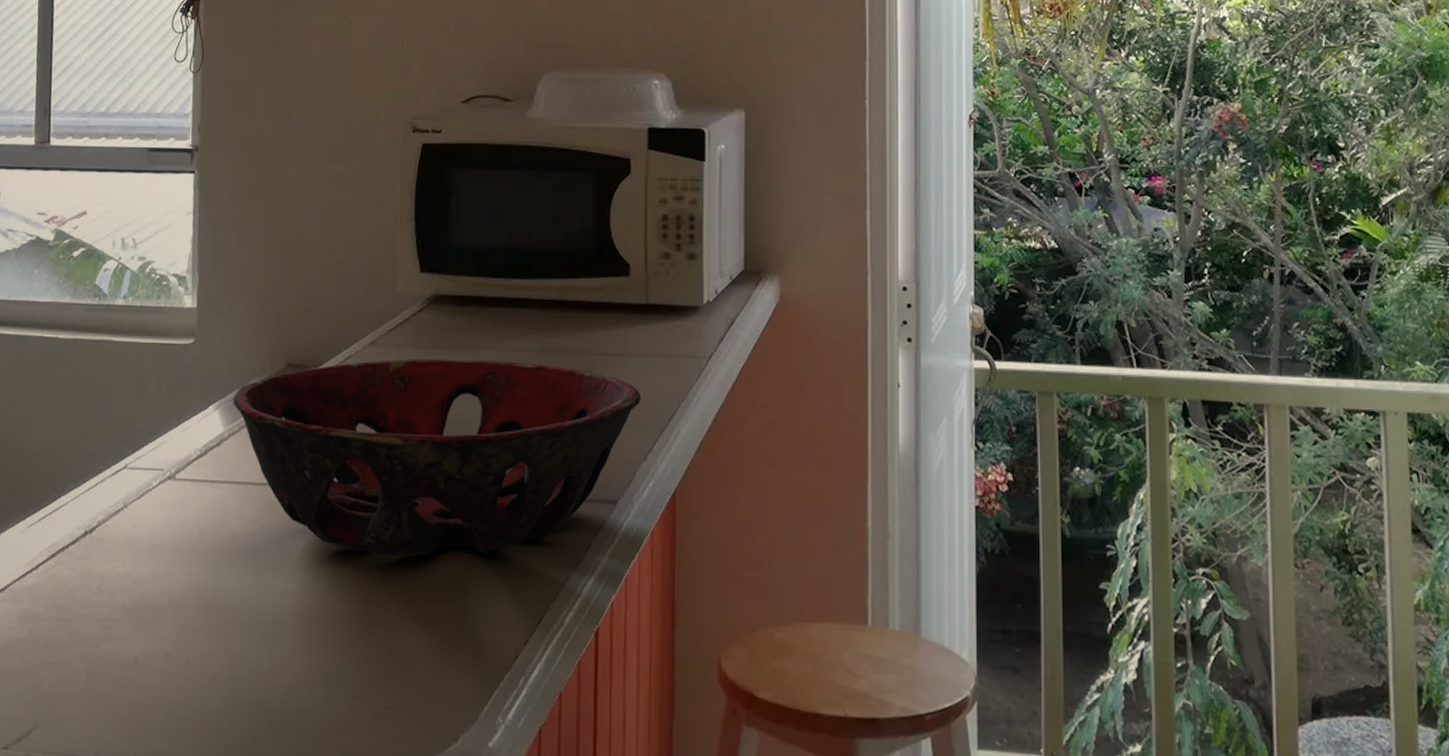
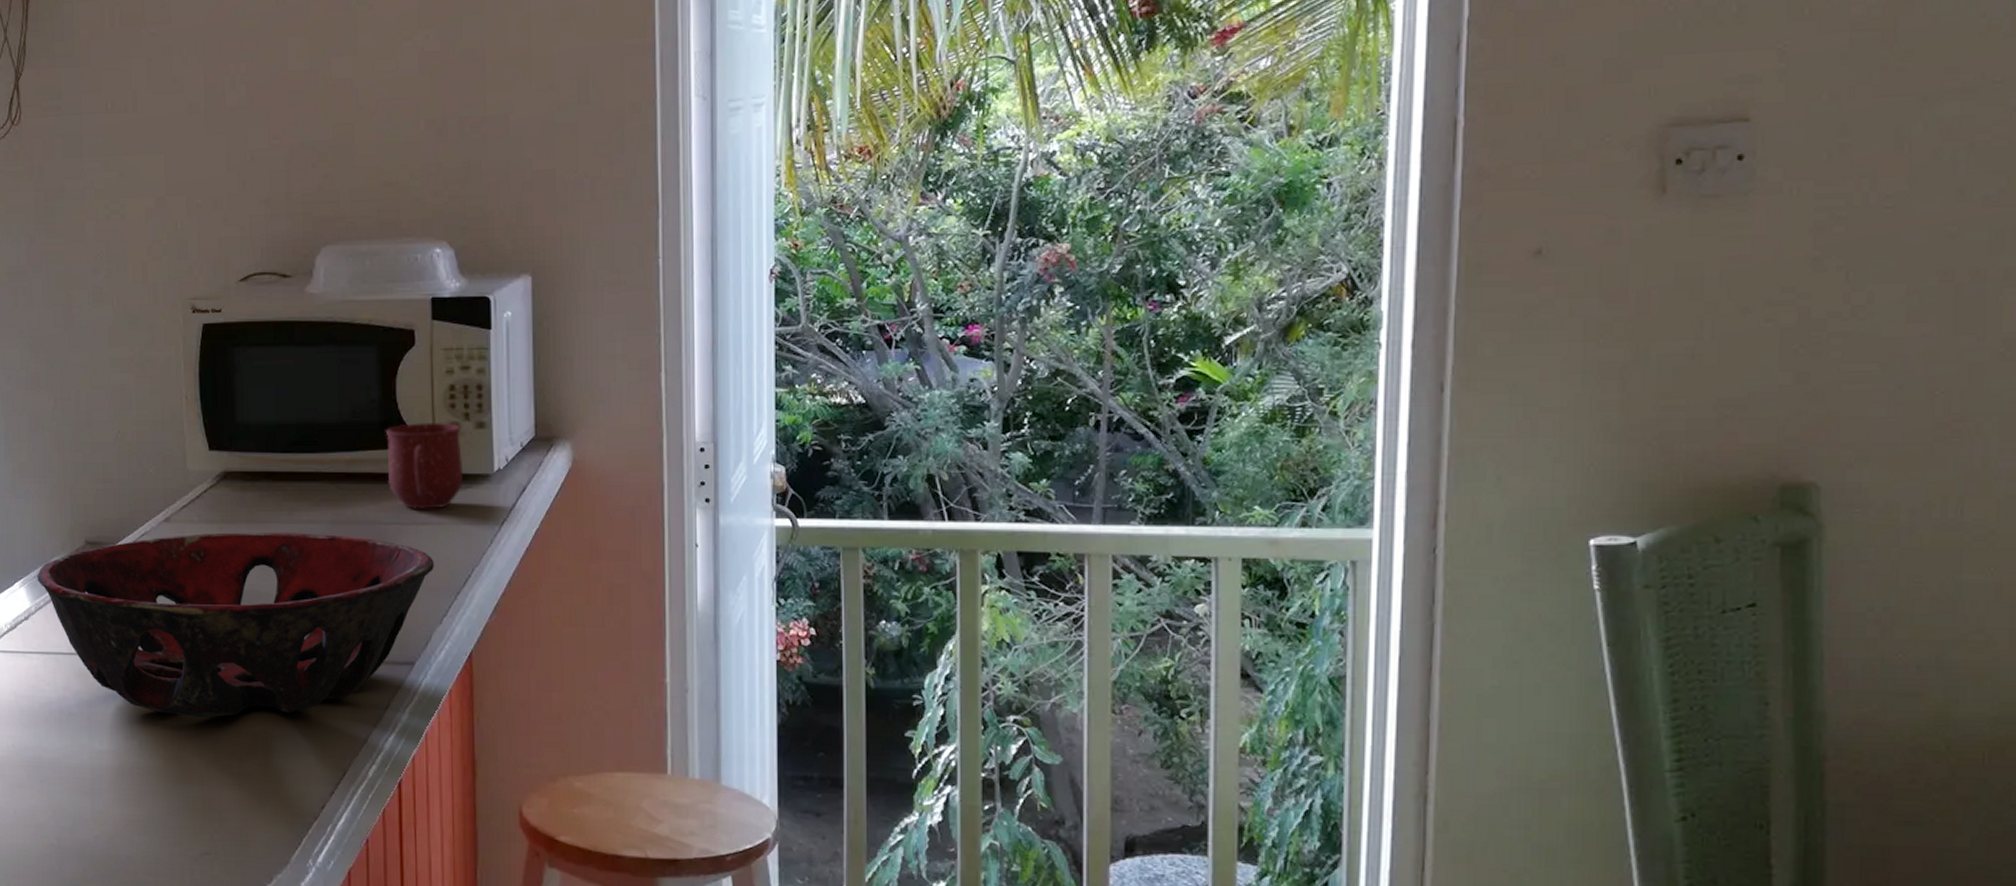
mug: none [597,251,673,342] -> present [385,422,464,510]

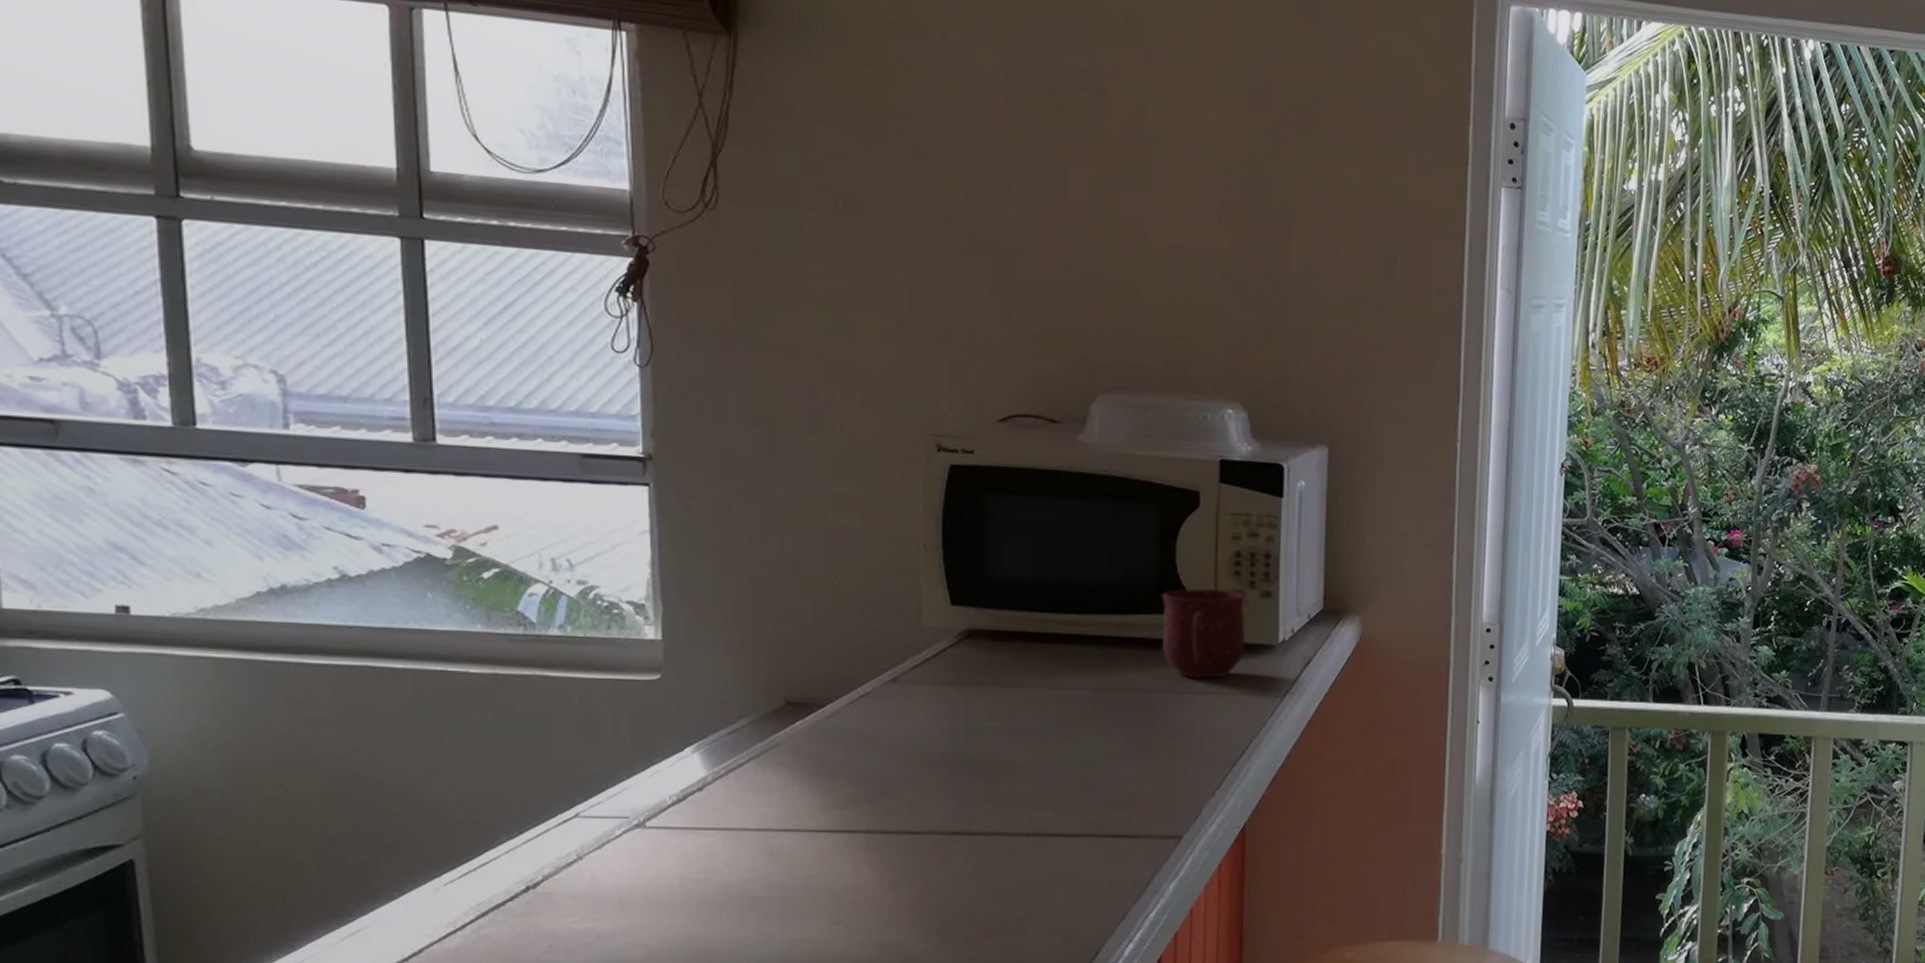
decorative bowl: present [37,531,434,718] -> none [717,696,1209,899]

